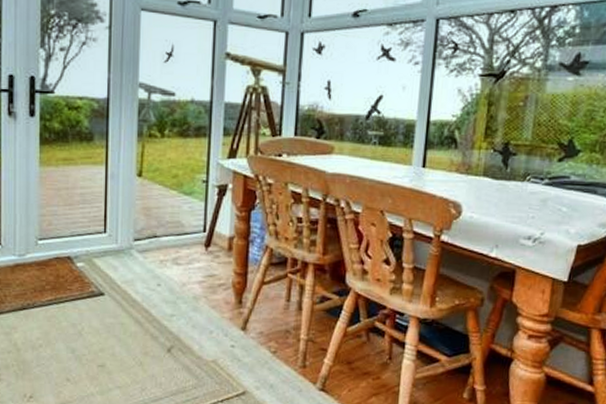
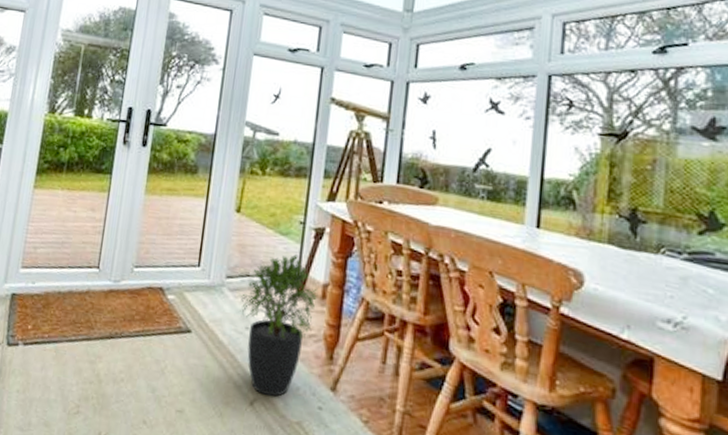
potted plant: none [146,212,224,341] -> present [237,254,318,397]

